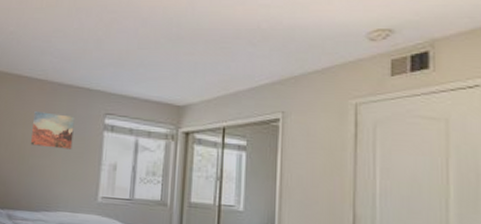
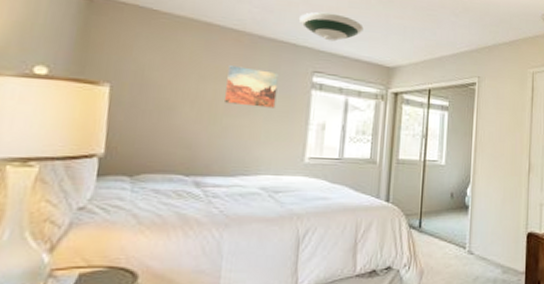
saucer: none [92,56,153,84] -> present [298,12,364,42]

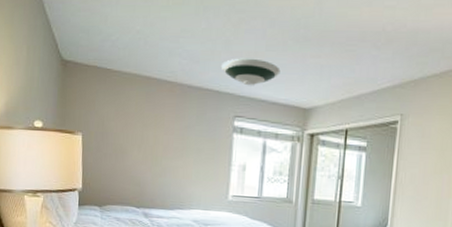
wall art: present [225,65,279,108] -> none [163,114,205,151]

